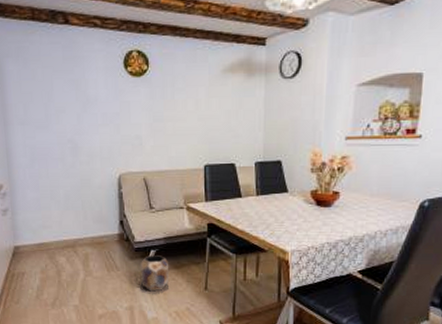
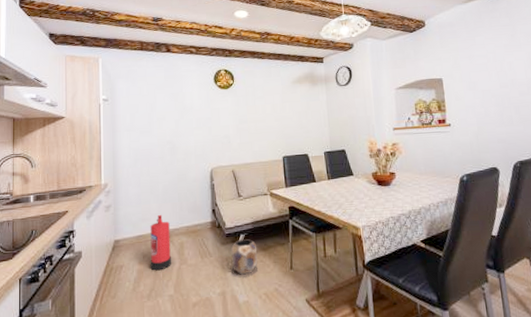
fire extinguisher: none [52,222,77,280] -> present [150,214,172,271]

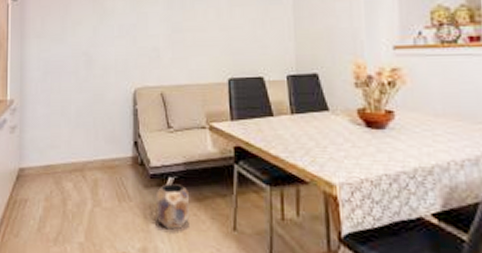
fire extinguisher: present [150,214,172,271] -> none [58,141,84,211]

